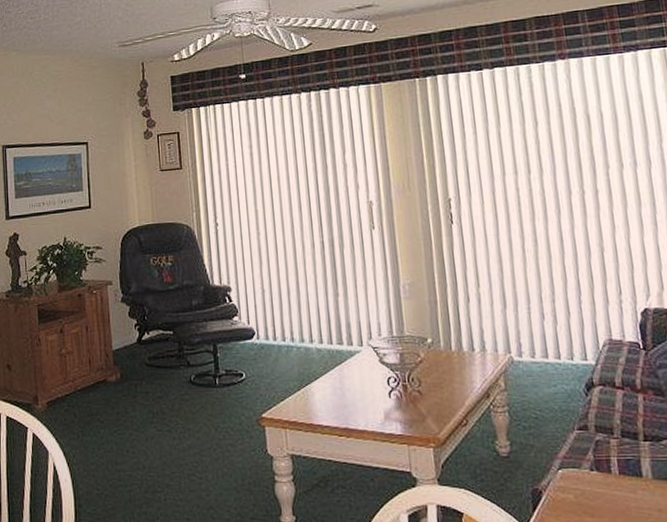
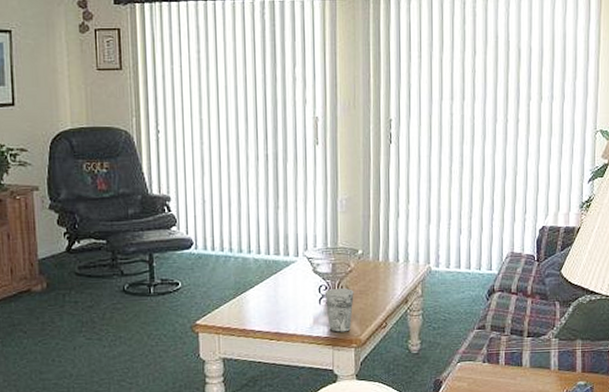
cup: none [395,380,428,430] -> present [325,288,354,333]

